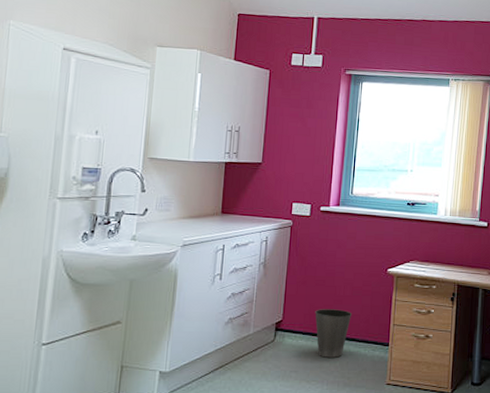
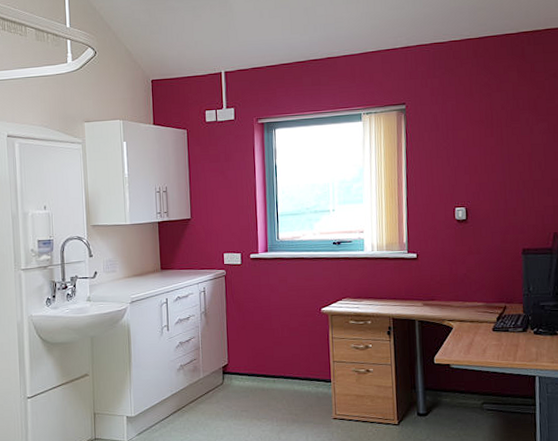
waste basket: present [315,309,353,358] -> none [257,350,293,397]

